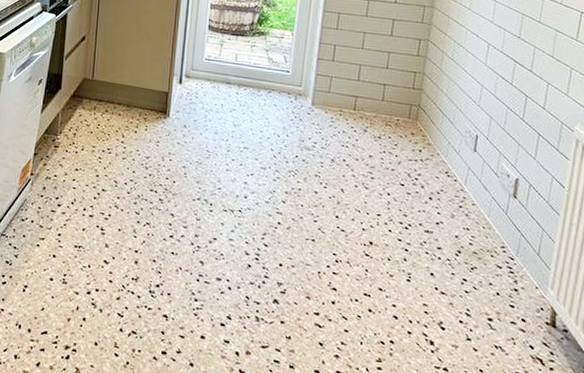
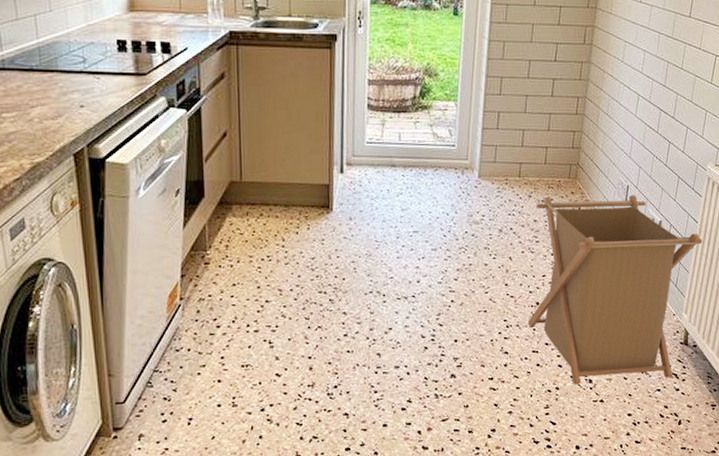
laundry basket: none [359,133,572,362] -> present [527,195,703,385]

